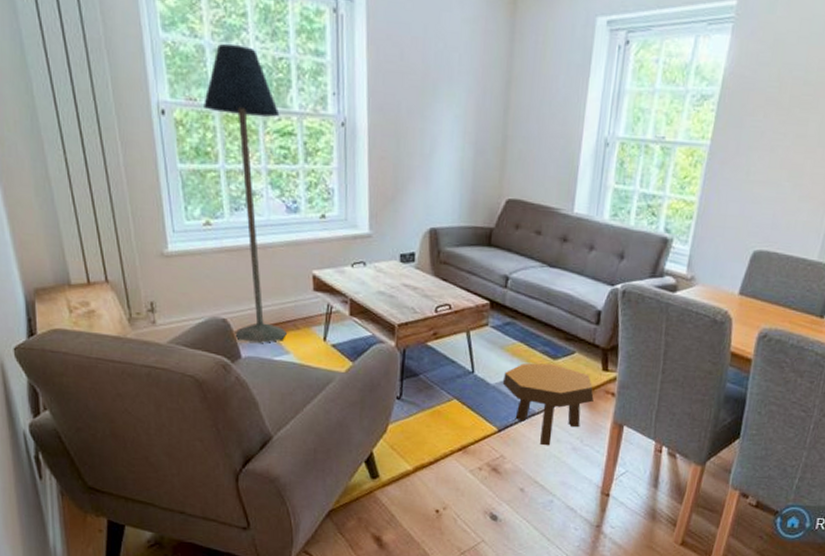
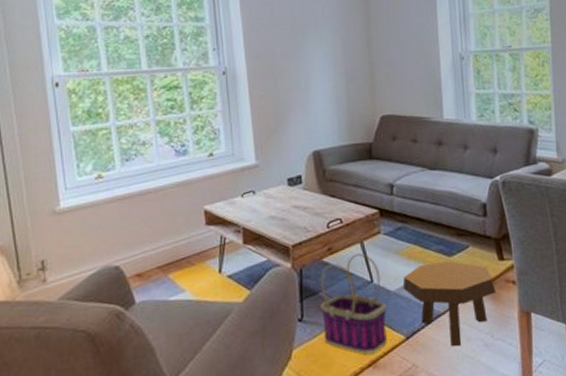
floor lamp: present [204,43,287,343] -> none [95,21,181,287]
basket: none [419,342,483,440] -> present [320,253,387,354]

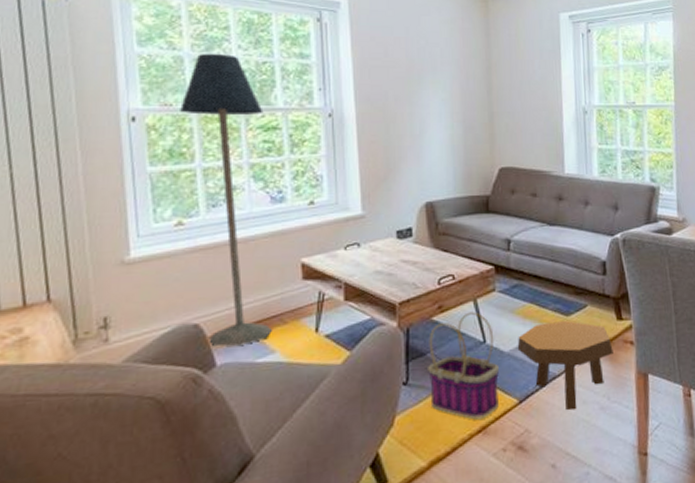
floor lamp: none [95,21,181,287] -> present [180,53,272,347]

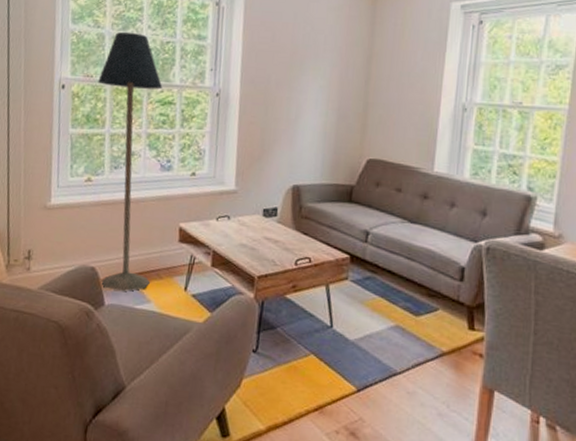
basket: present [428,312,499,420] -> none [274,296,342,399]
footstool: present [517,321,614,411] -> none [362,319,460,410]

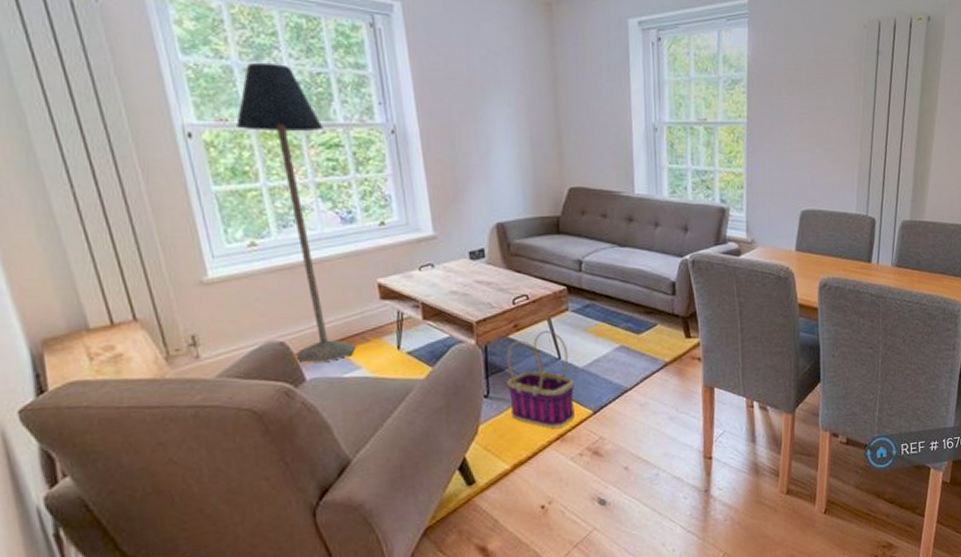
basket: none [274,296,342,399] -> present [506,330,575,429]

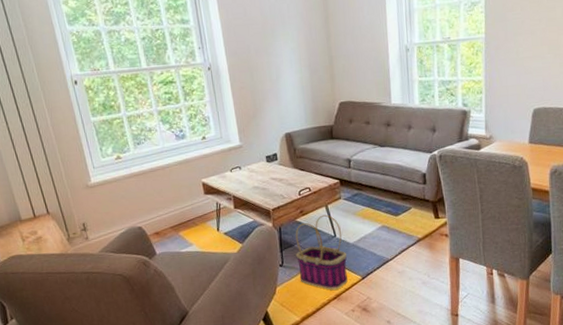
floor lamp: present [236,62,356,363] -> none [105,25,189,242]

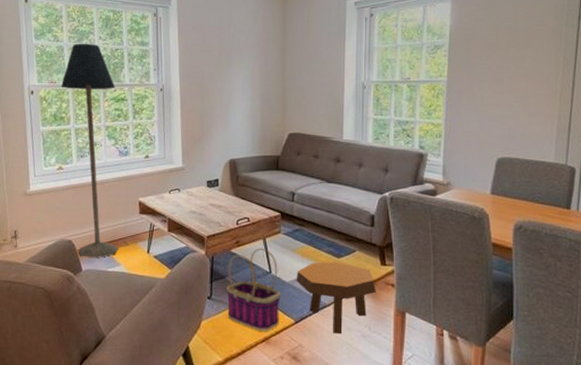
floor lamp: none [105,25,189,242] -> present [61,43,118,258]
footstool: none [359,220,432,285] -> present [296,262,376,334]

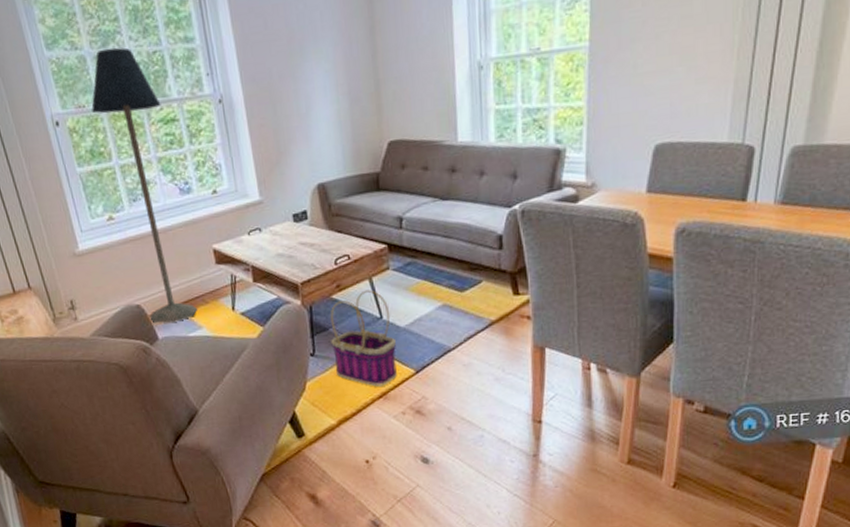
footstool: present [296,262,376,334] -> none [412,297,509,381]

